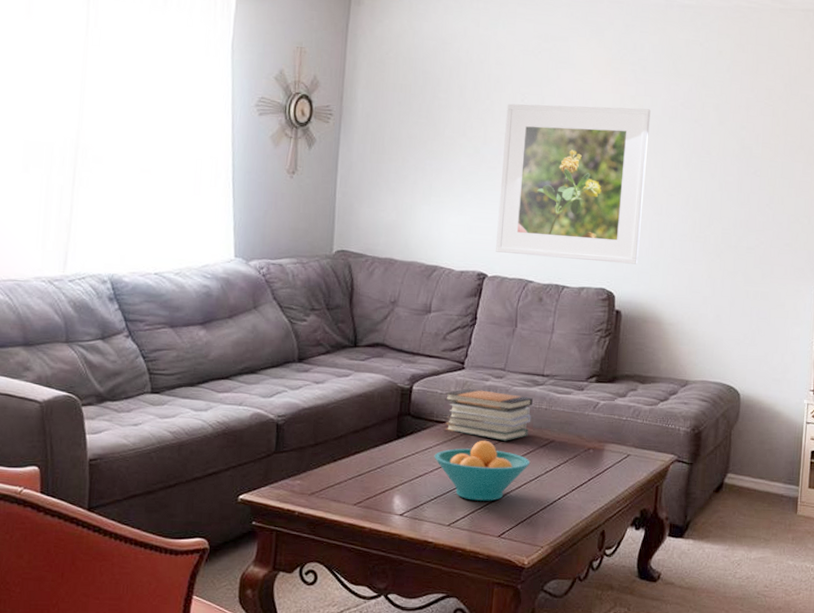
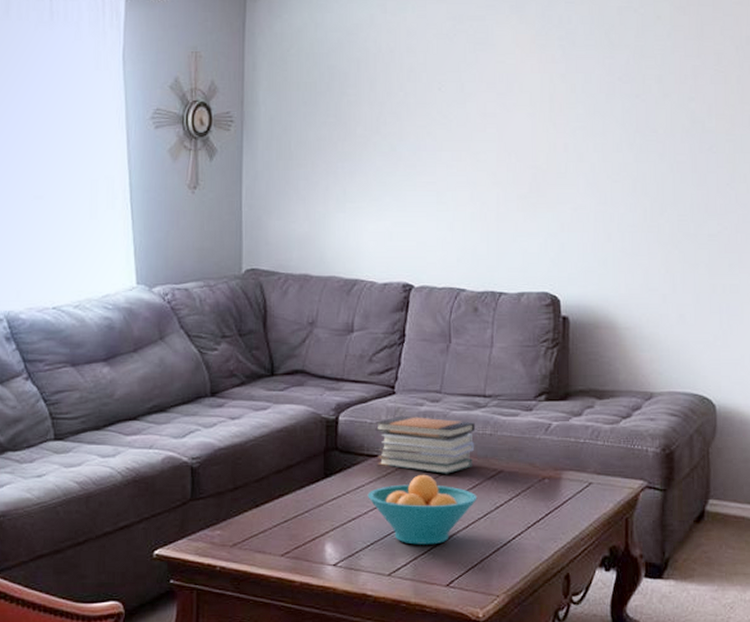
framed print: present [496,103,651,265] -> none [421,87,585,263]

